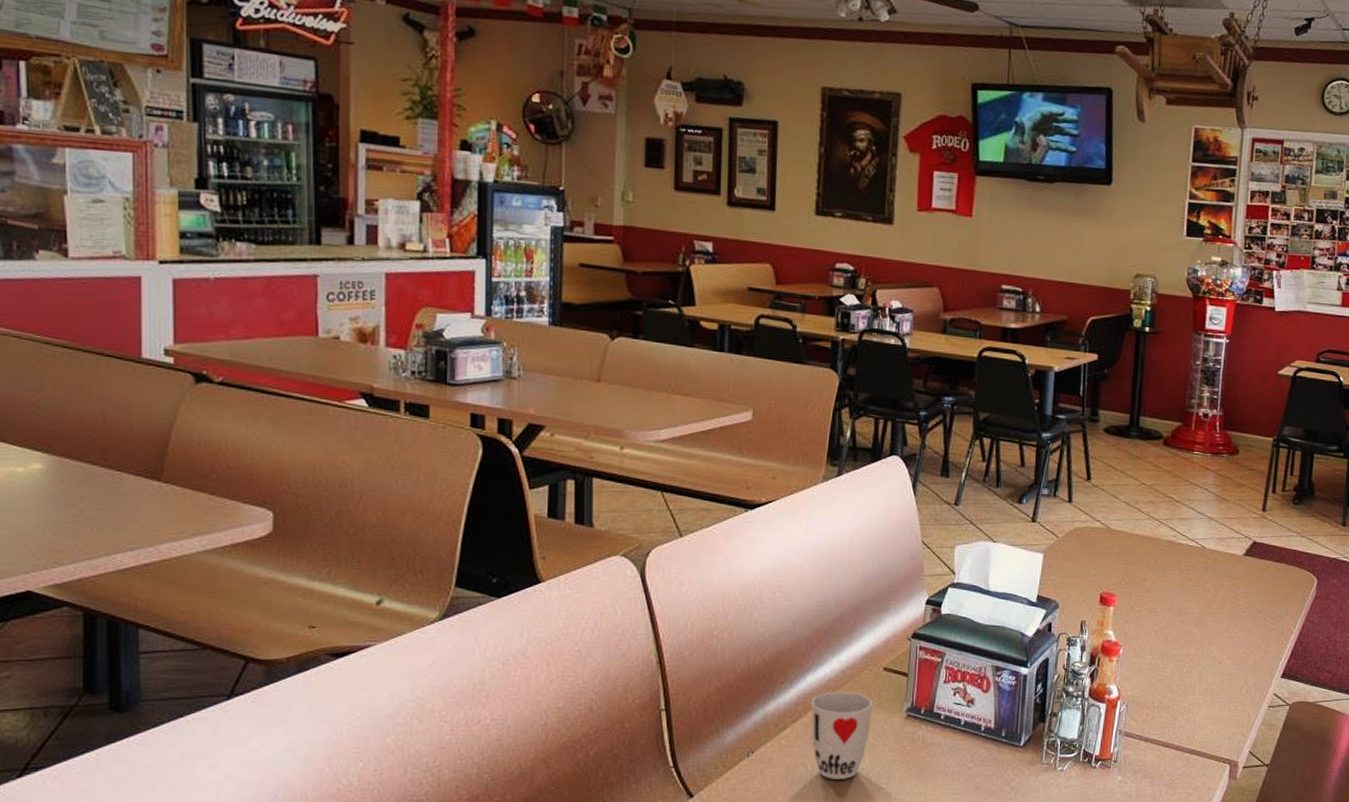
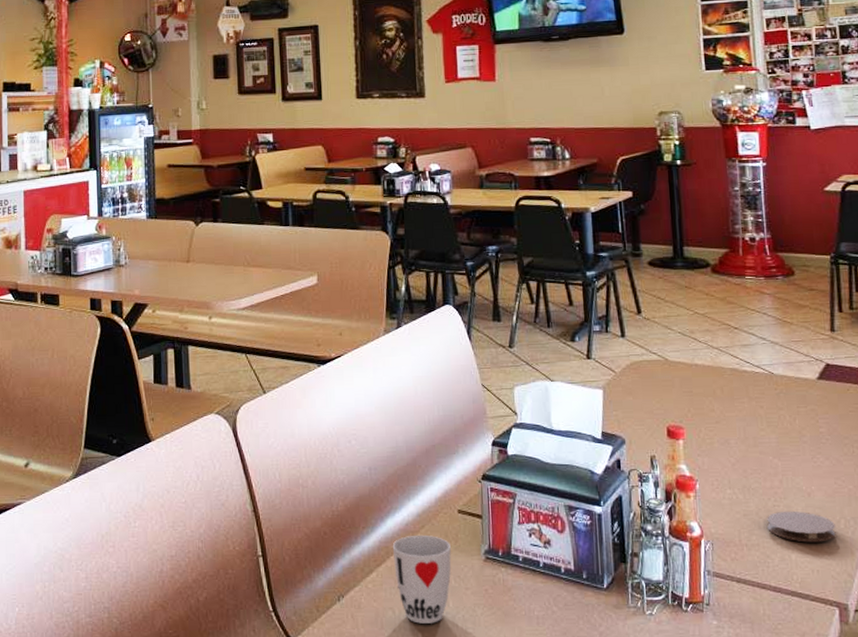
coaster: none [1179,676,1238,706] -> present [767,510,836,543]

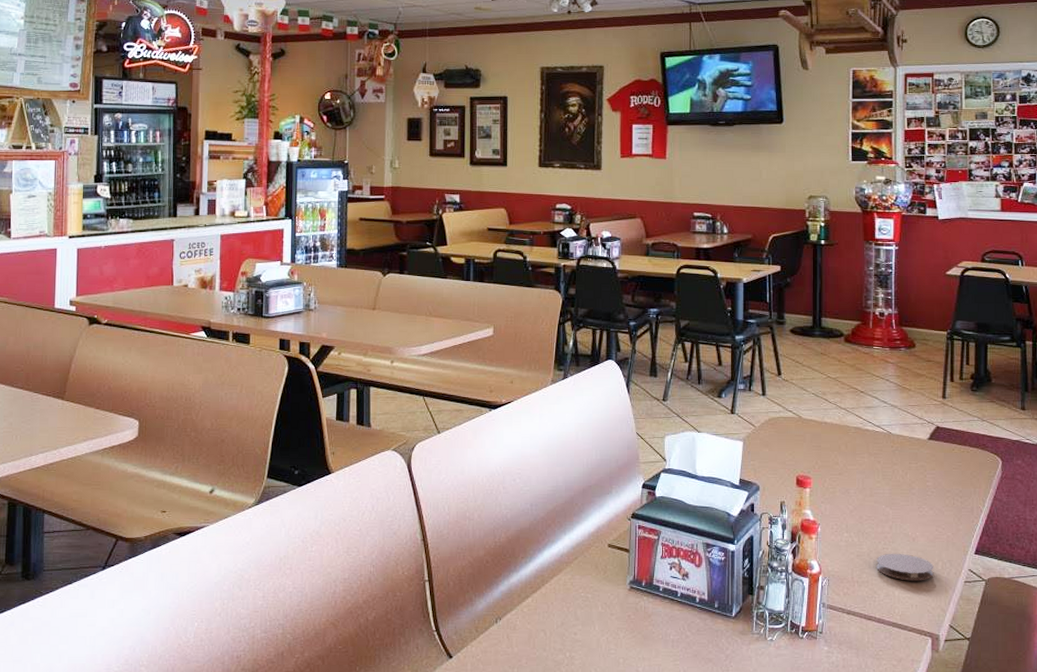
cup: present [392,534,451,624] -> none [547,565,600,645]

